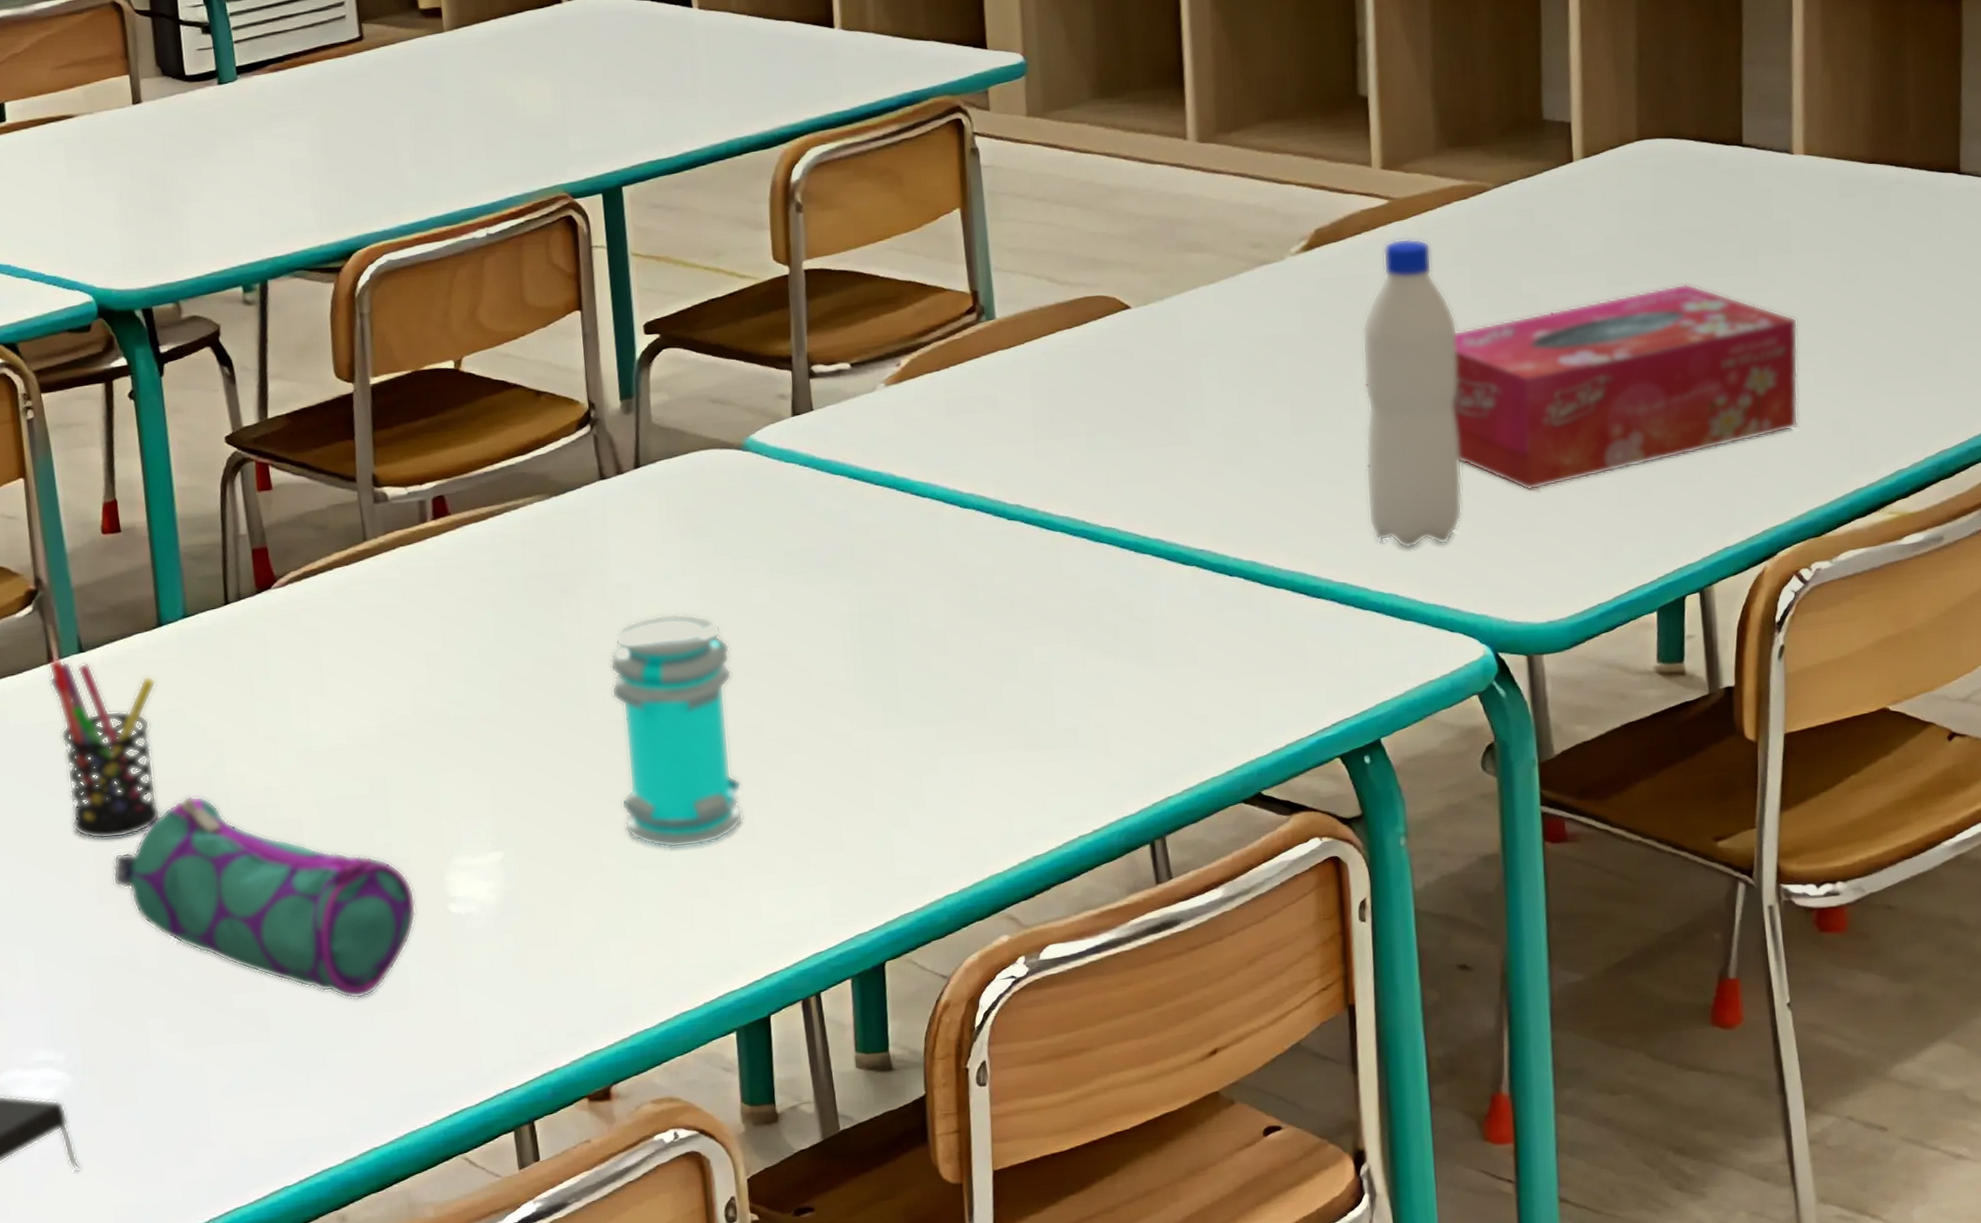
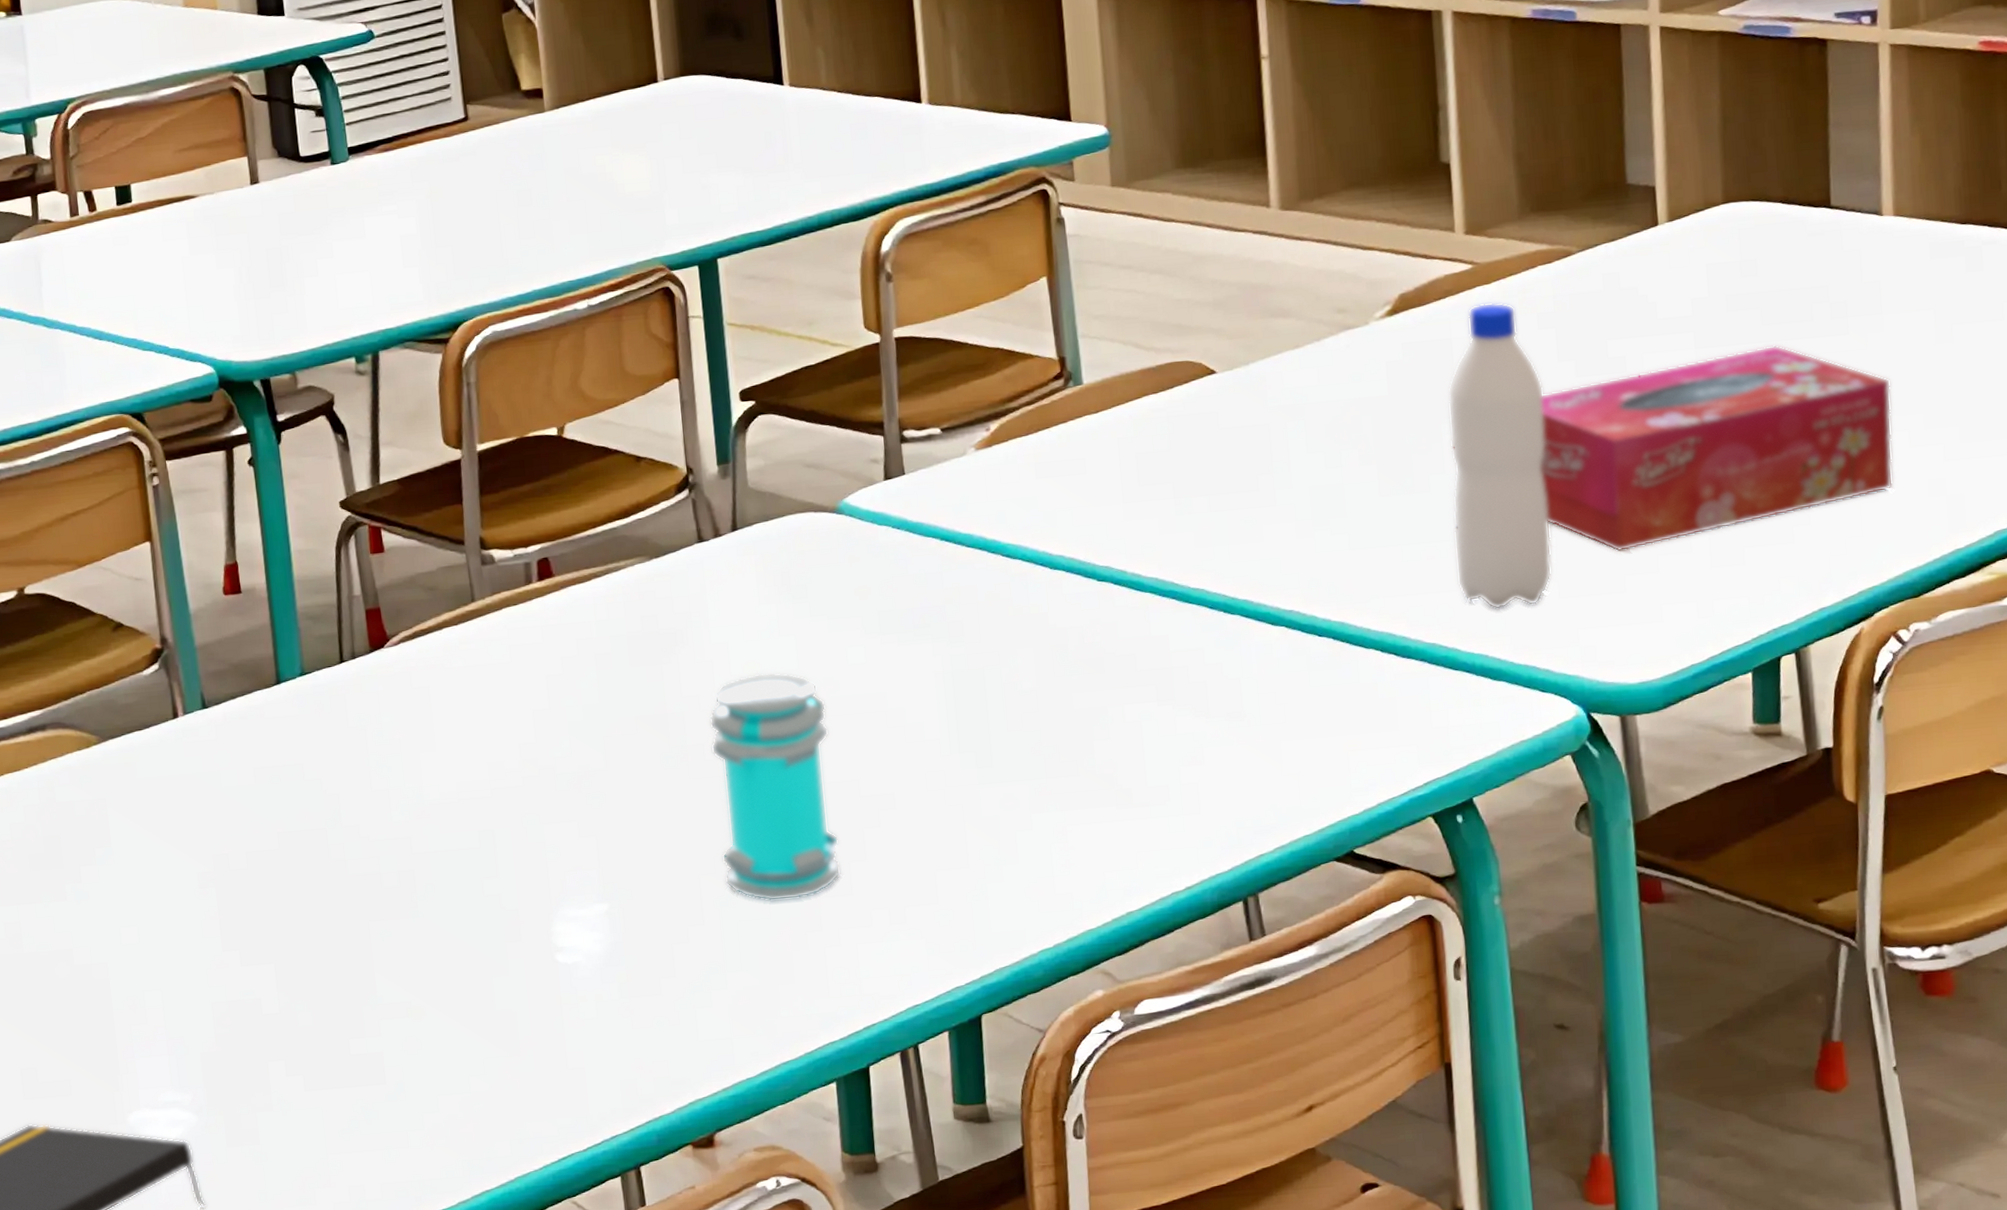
pen holder: present [49,658,161,840] -> none [174,714,280,889]
pencil case: present [112,796,417,999] -> none [235,847,525,1046]

